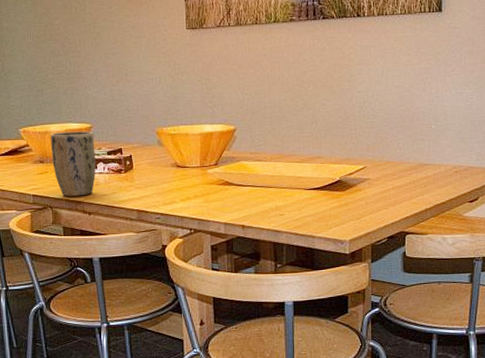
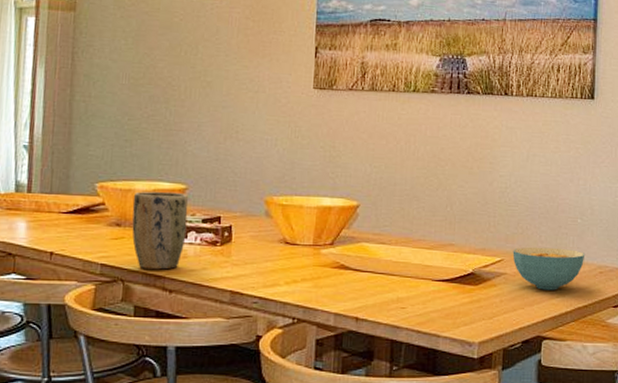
cereal bowl: none [374,152,441,191] -> present [512,247,586,290]

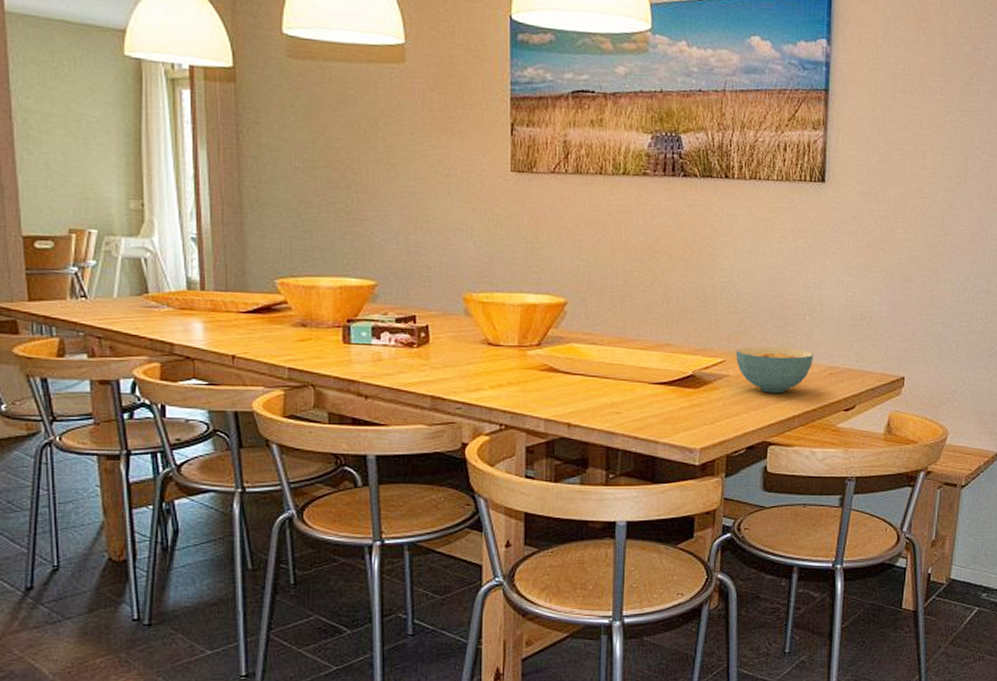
plant pot: present [132,191,188,270] -> none [318,288,379,374]

